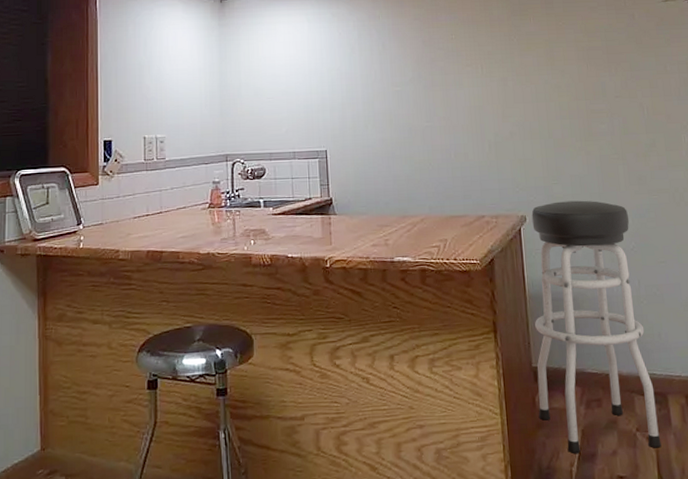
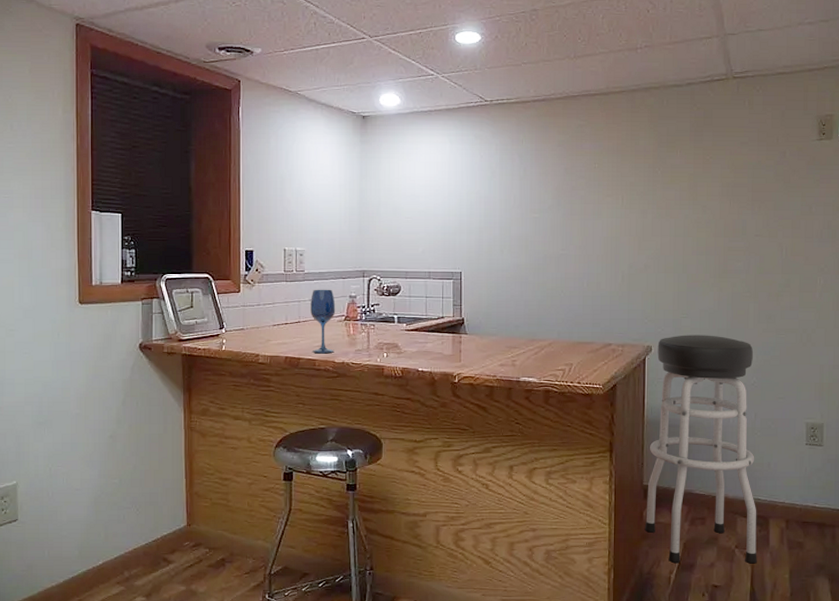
wineglass: none [172,176,199,246] -> present [310,289,336,354]

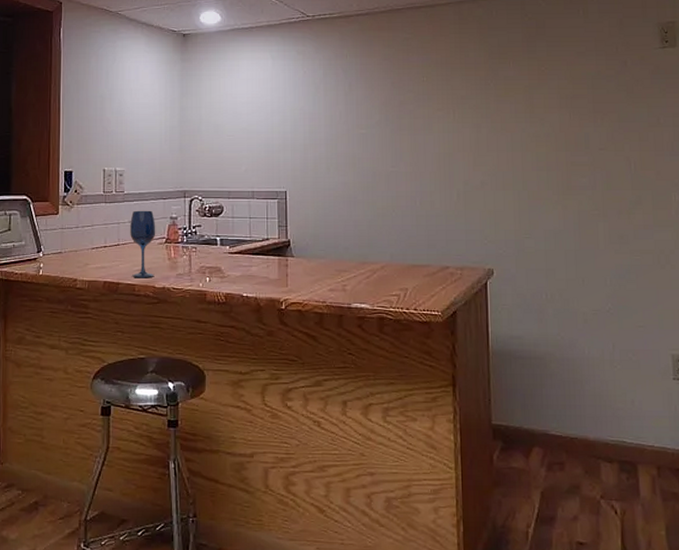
bar stool: present [644,335,757,564] -> none [495,256,627,518]

